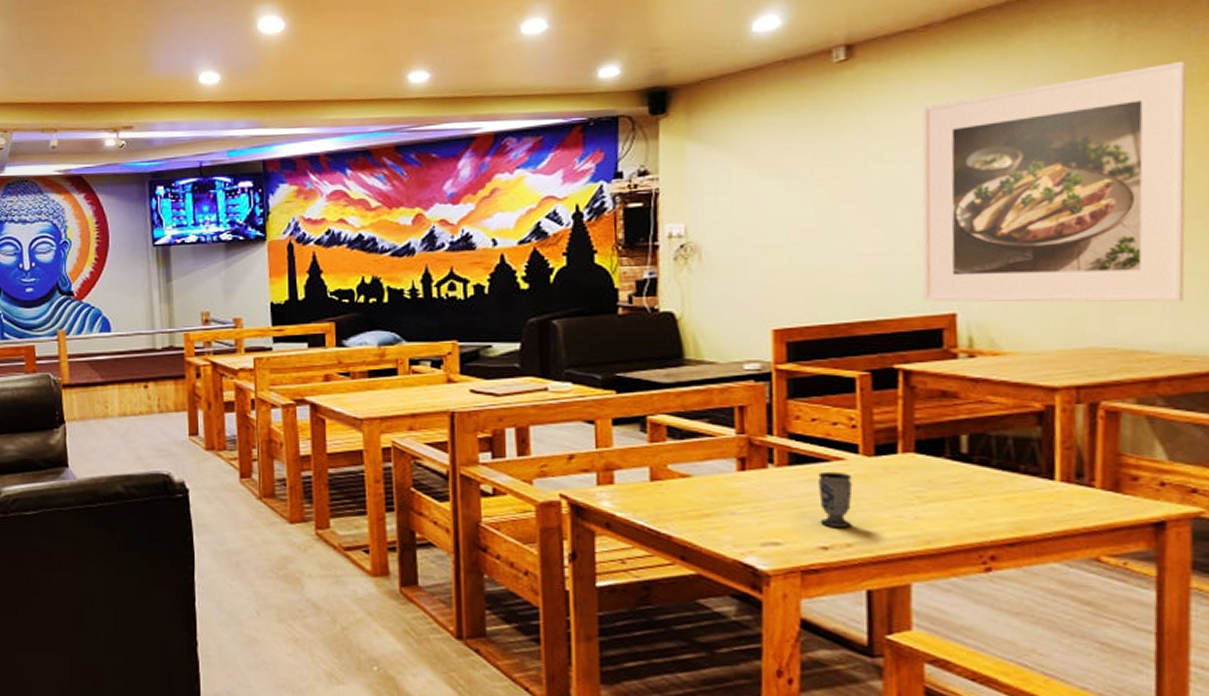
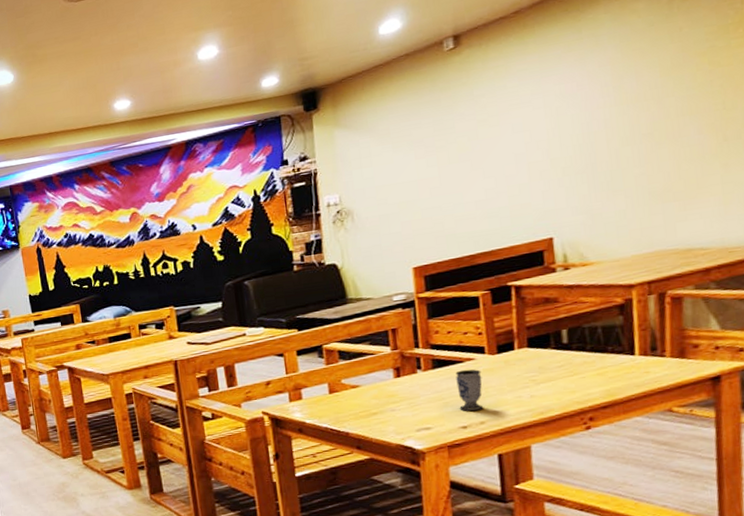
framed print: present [921,60,1187,303] -> none [516,14,728,232]

